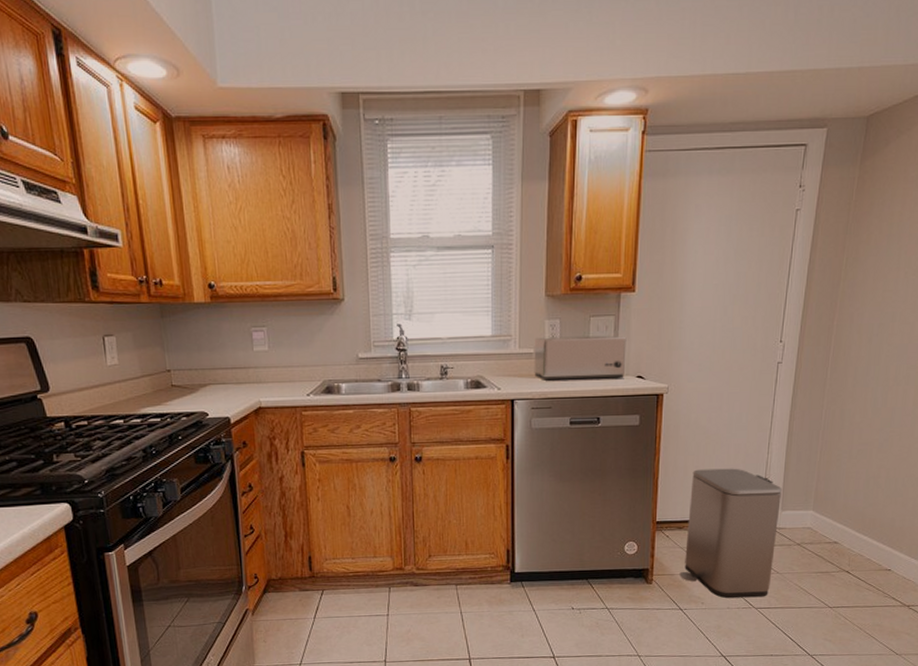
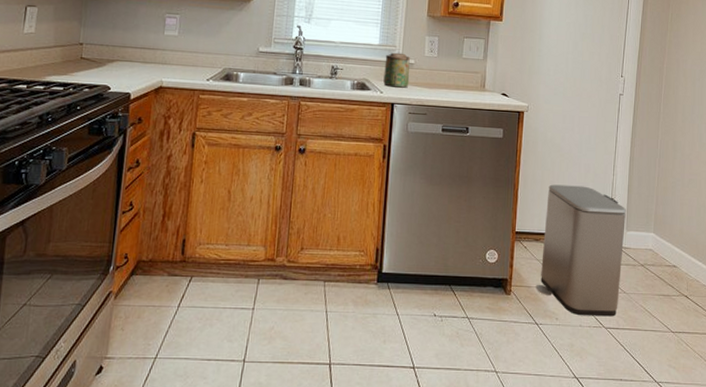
canister: none [500,342,530,382] -> present [383,52,411,88]
toaster: present [534,335,627,381] -> none [413,50,494,94]

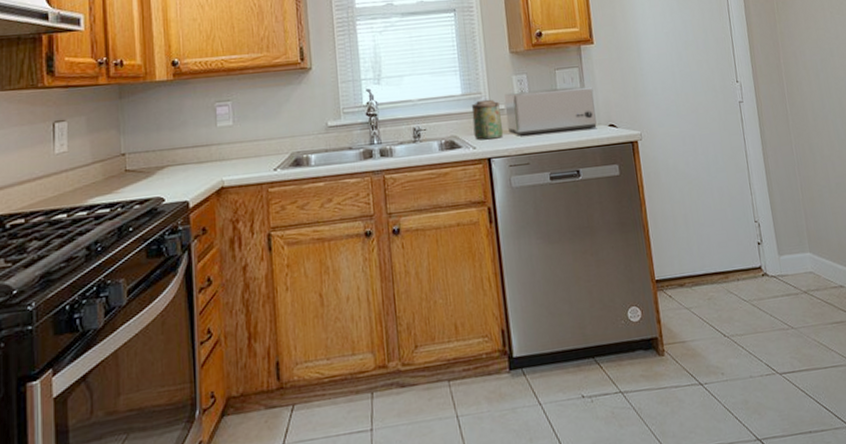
toaster: none [413,50,494,94] -> present [504,86,597,136]
pedal bin: present [536,184,626,317] -> none [682,213,789,365]

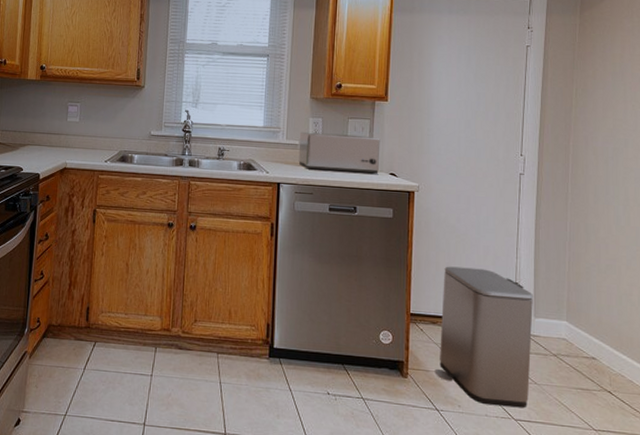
canister: present [471,99,504,140] -> none [269,133,296,168]
pedal bin: none [682,213,789,365] -> present [435,266,533,408]

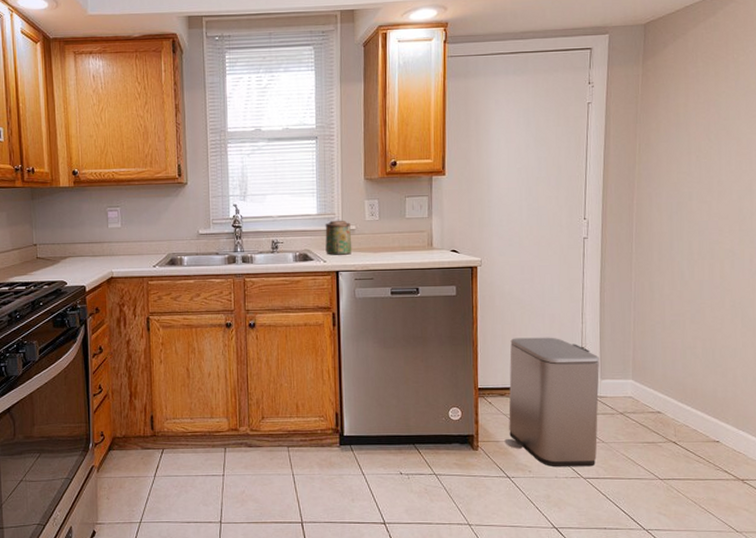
canister: none [269,133,296,168] -> present [325,220,352,255]
toaster: present [298,131,380,174] -> none [355,213,441,254]

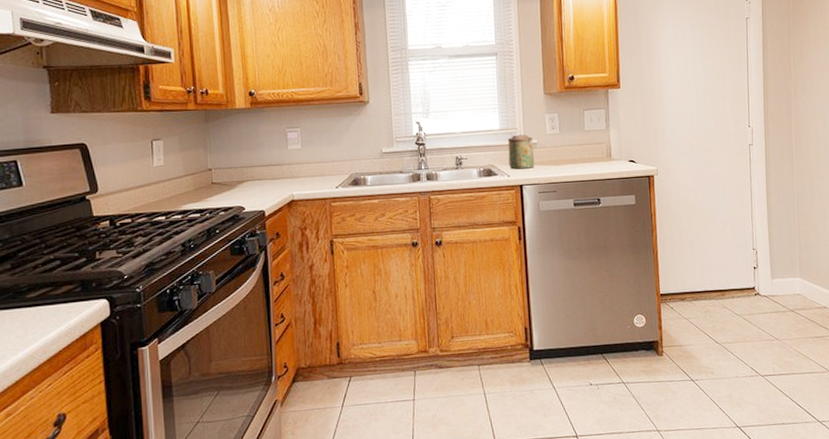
pedal bin: present [504,337,600,468] -> none [687,240,772,367]

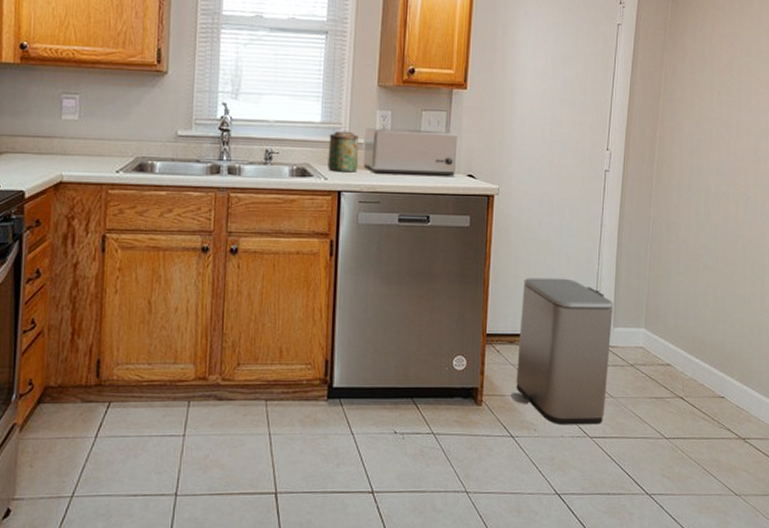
toaster: none [537,125,619,167] -> present [363,127,458,176]
pedal bin: none [687,240,772,367] -> present [510,278,613,425]

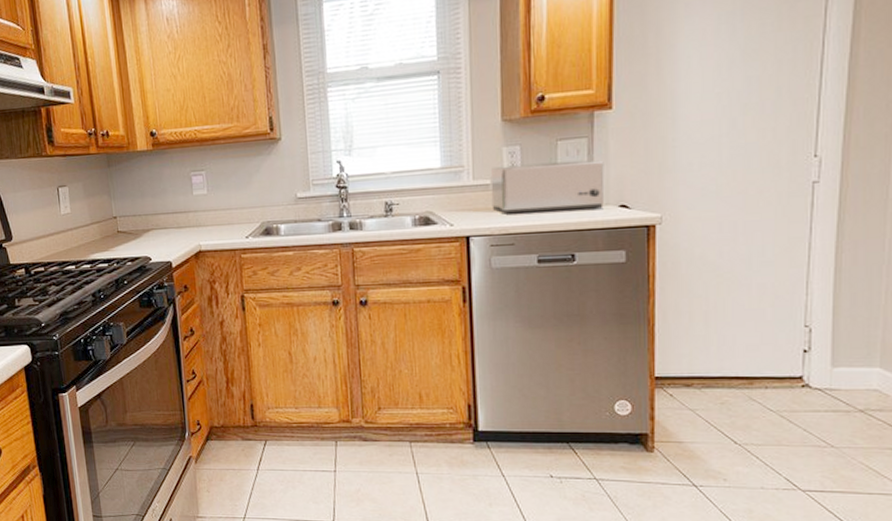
canister: present [328,130,360,173] -> none [451,173,487,217]
pedal bin: present [510,278,613,425] -> none [690,313,830,477]

